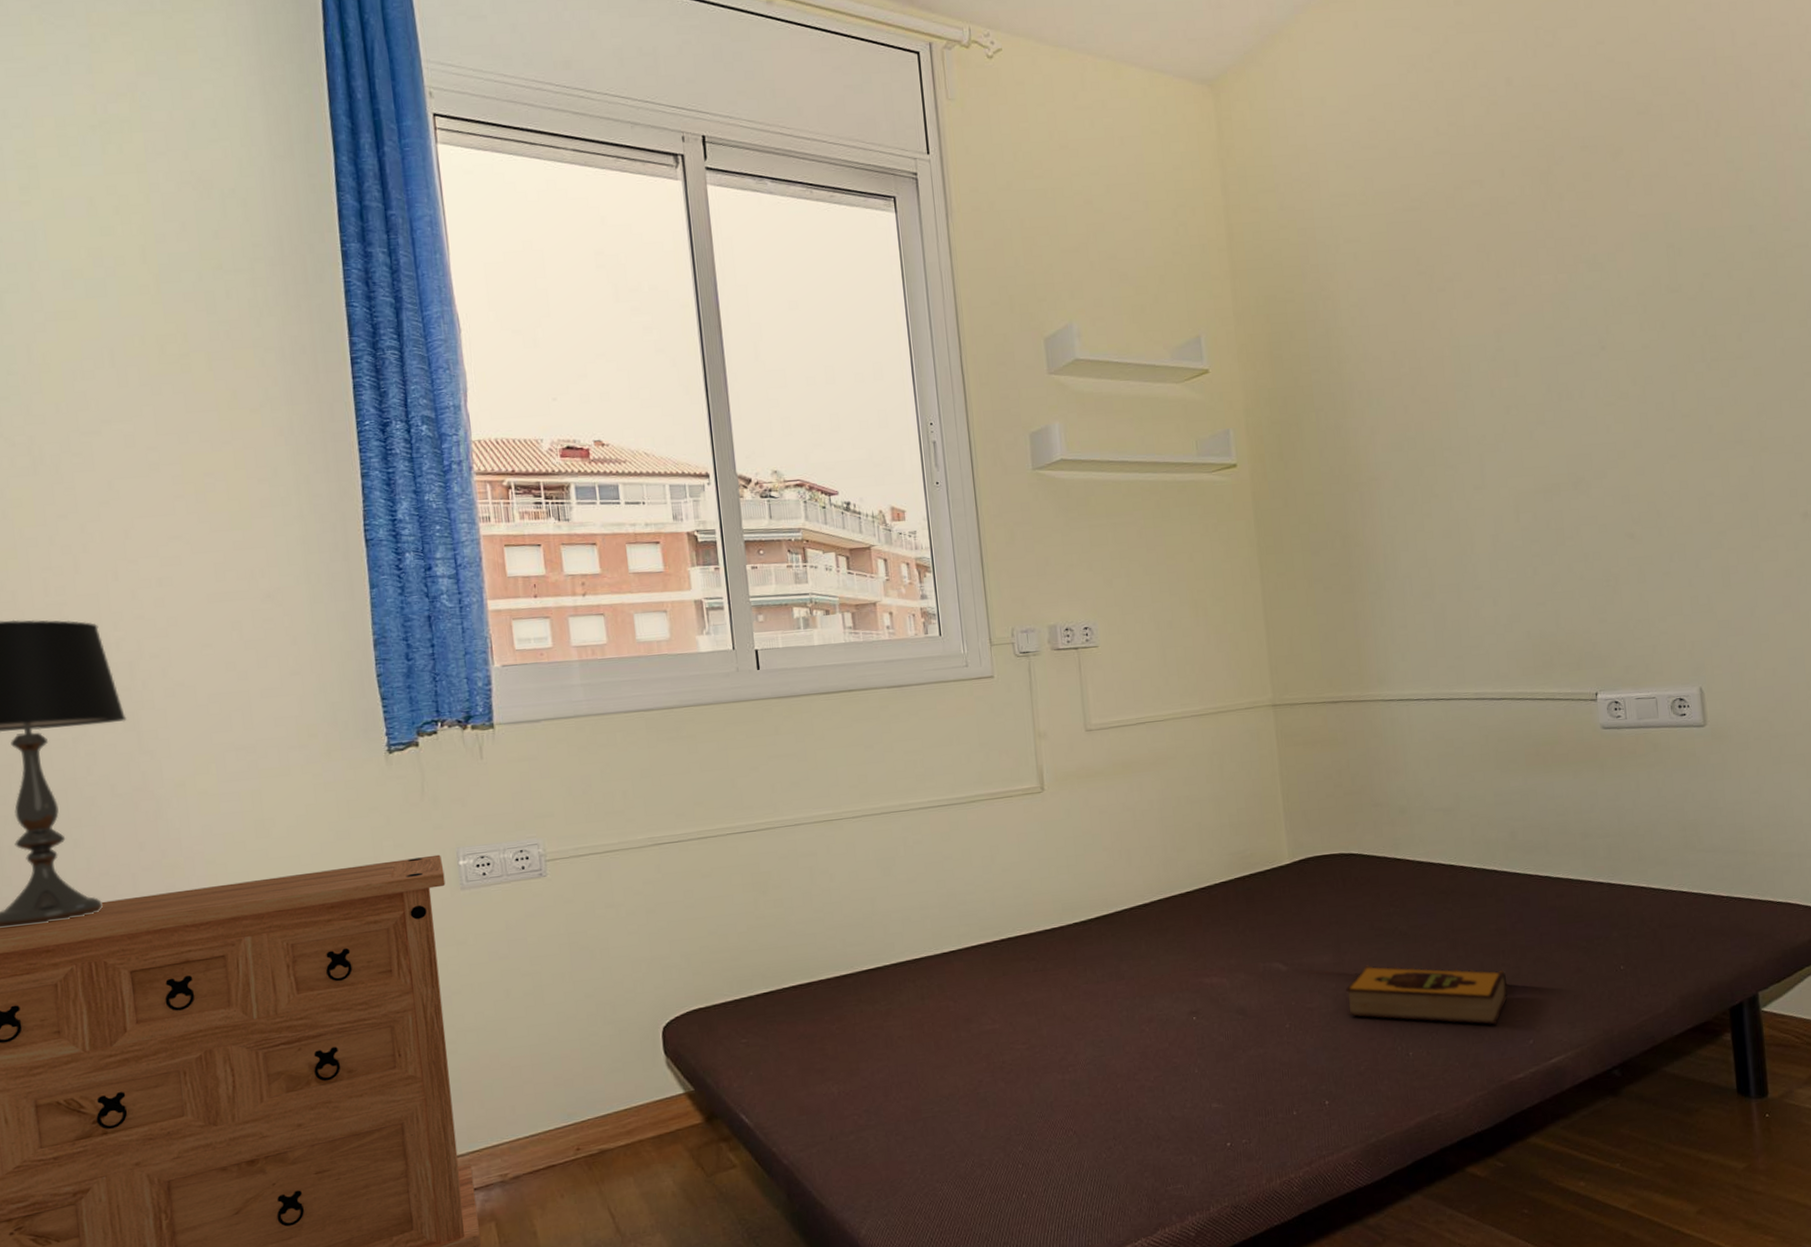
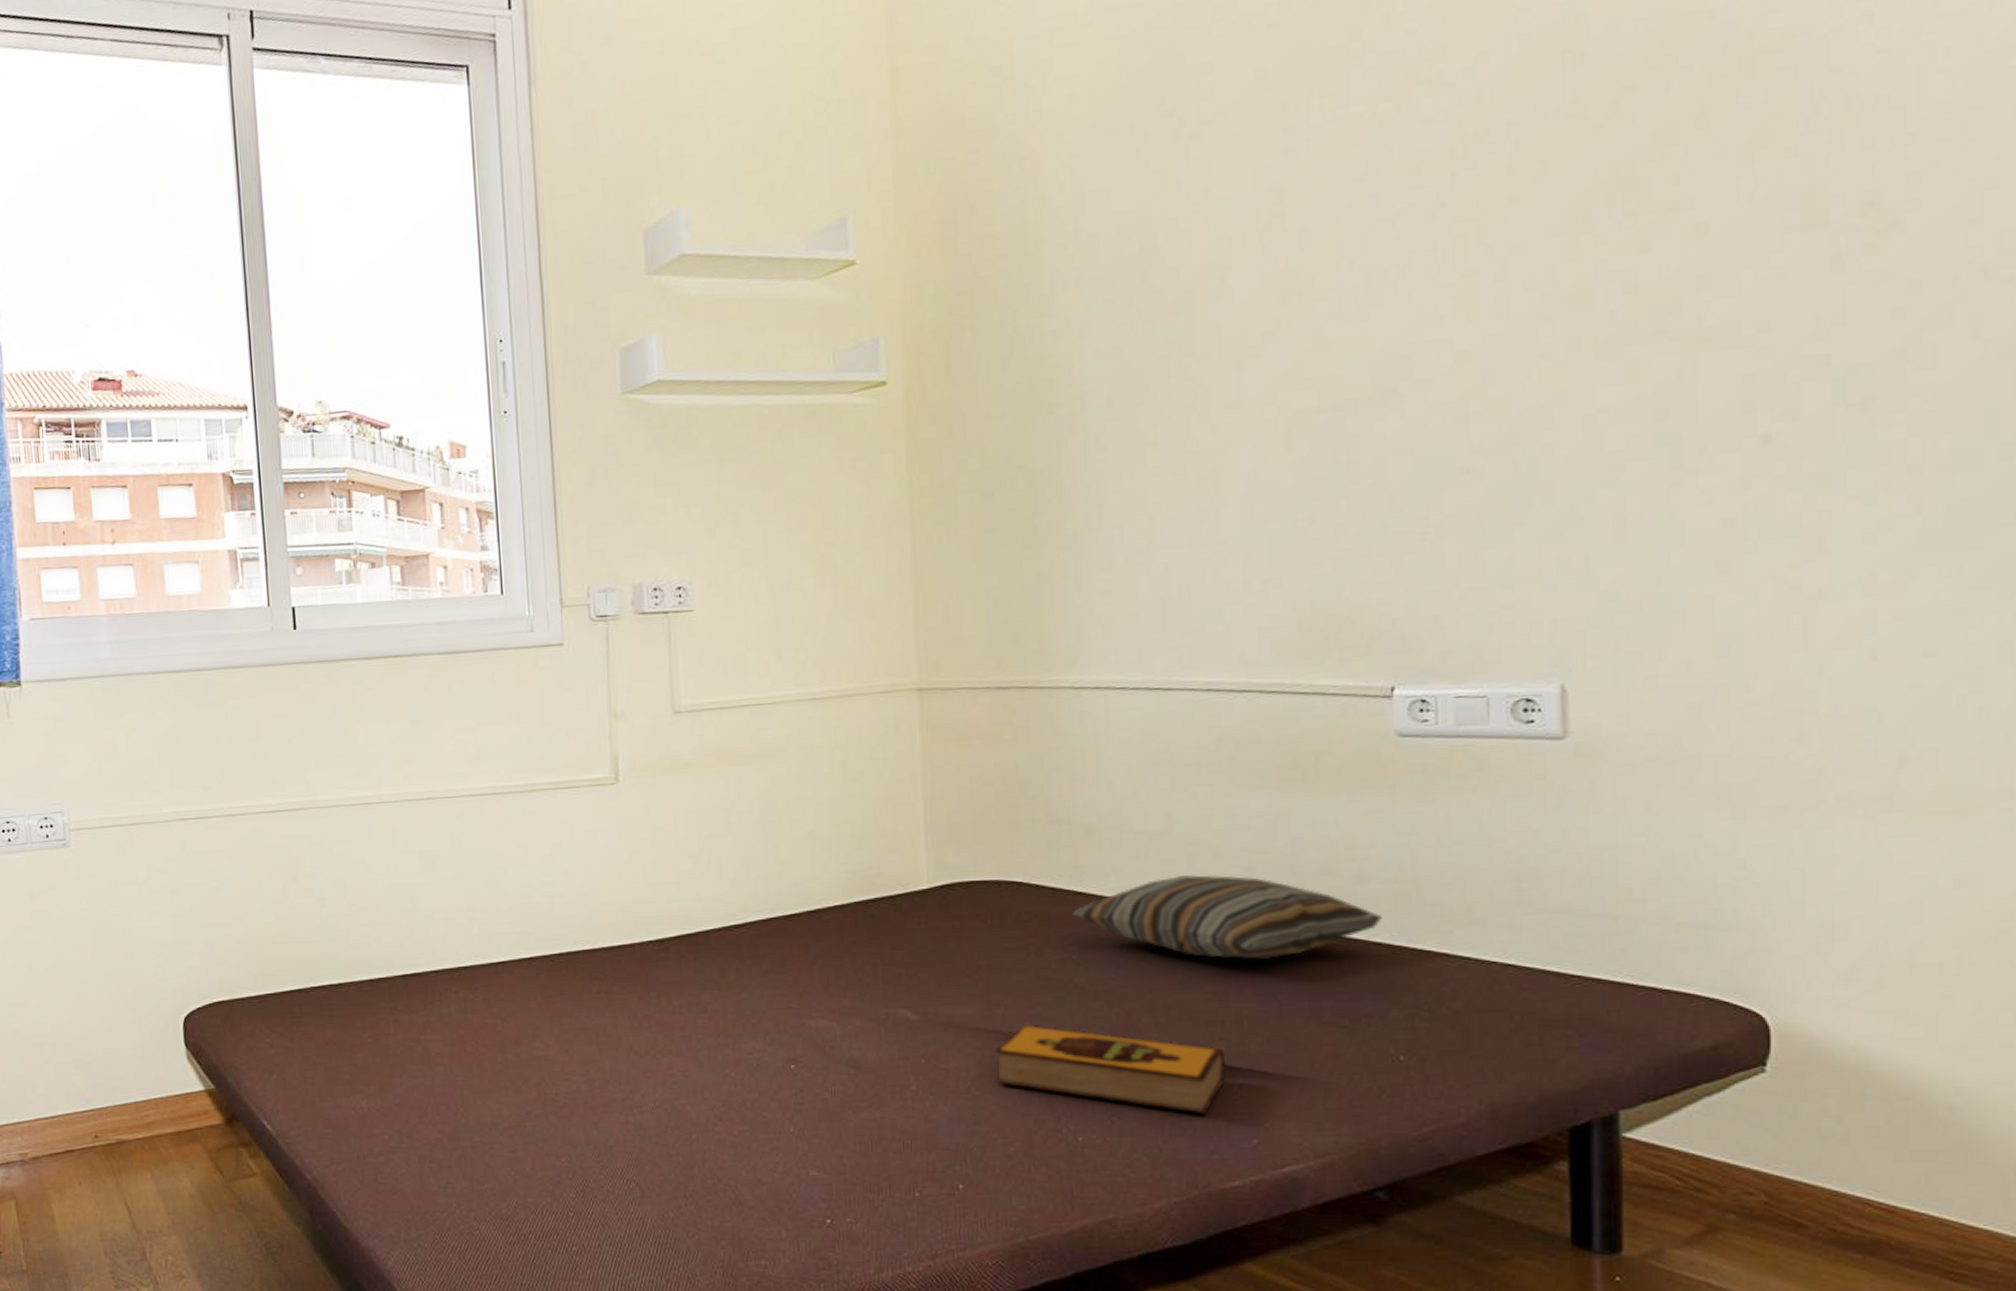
pillow: none [1395,839,1602,903] -> present [1073,874,1382,961]

